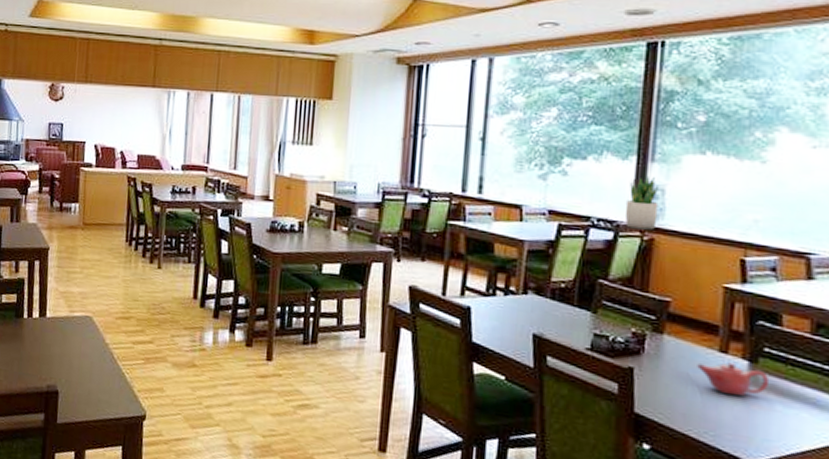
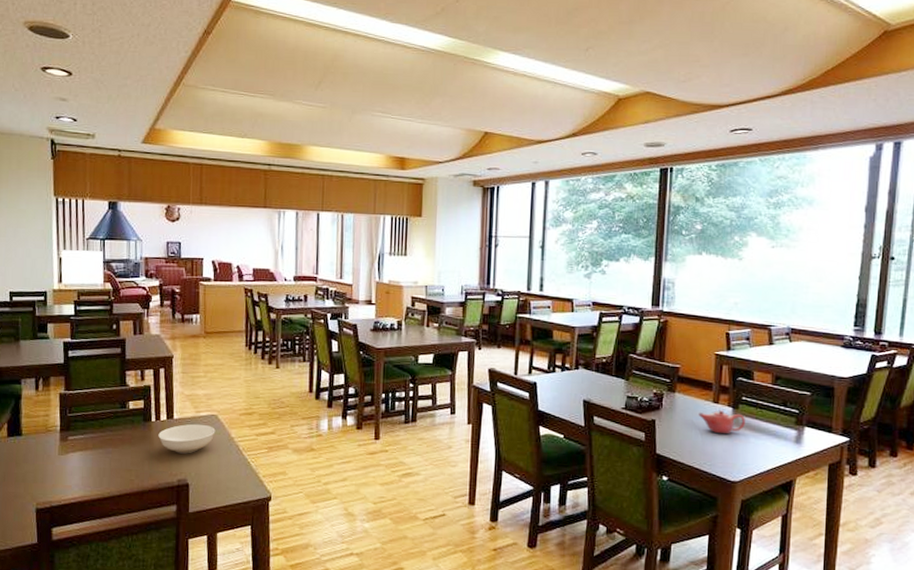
bowl: none [29,324,89,358] -> present [158,423,216,454]
planter: present [625,177,659,230] -> none [648,273,670,314]

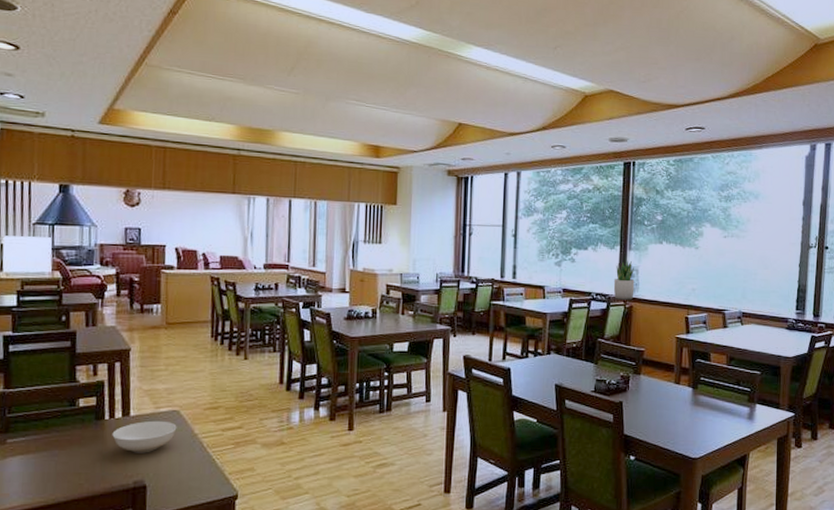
planter: none [648,273,670,314] -> present [614,261,635,300]
teapot: present [698,410,745,434] -> none [662,390,704,414]

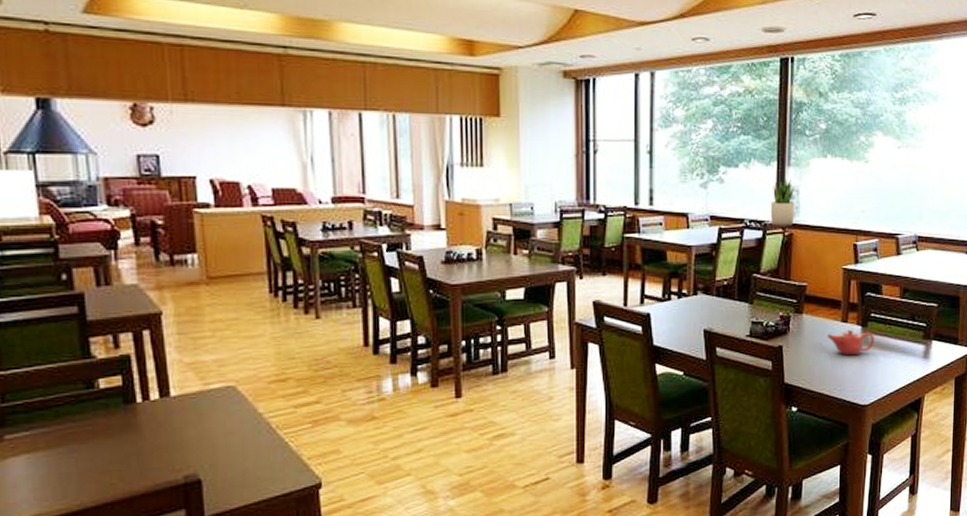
bowl: present [112,420,177,453] -> none [148,399,235,442]
teapot: none [662,390,704,414] -> present [827,329,874,356]

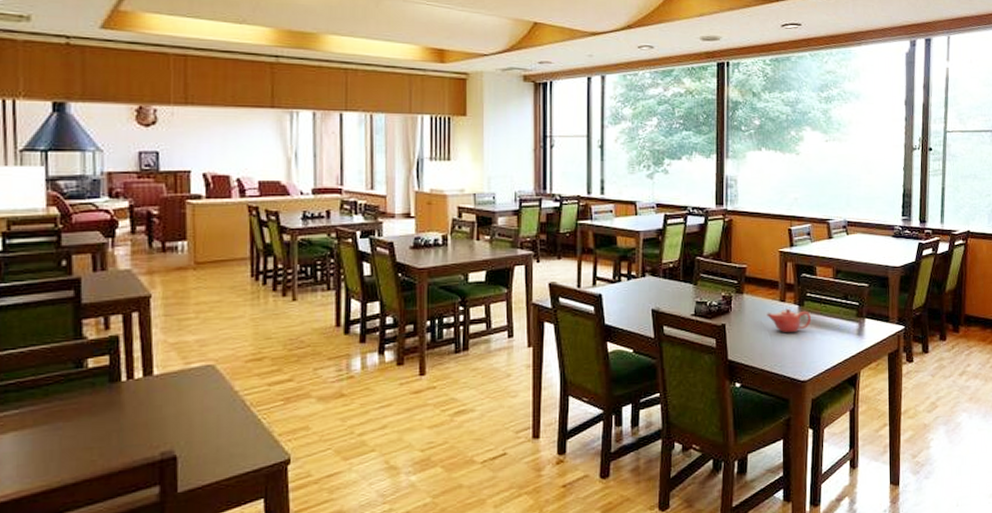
planter: present [771,180,795,226] -> none [712,170,734,213]

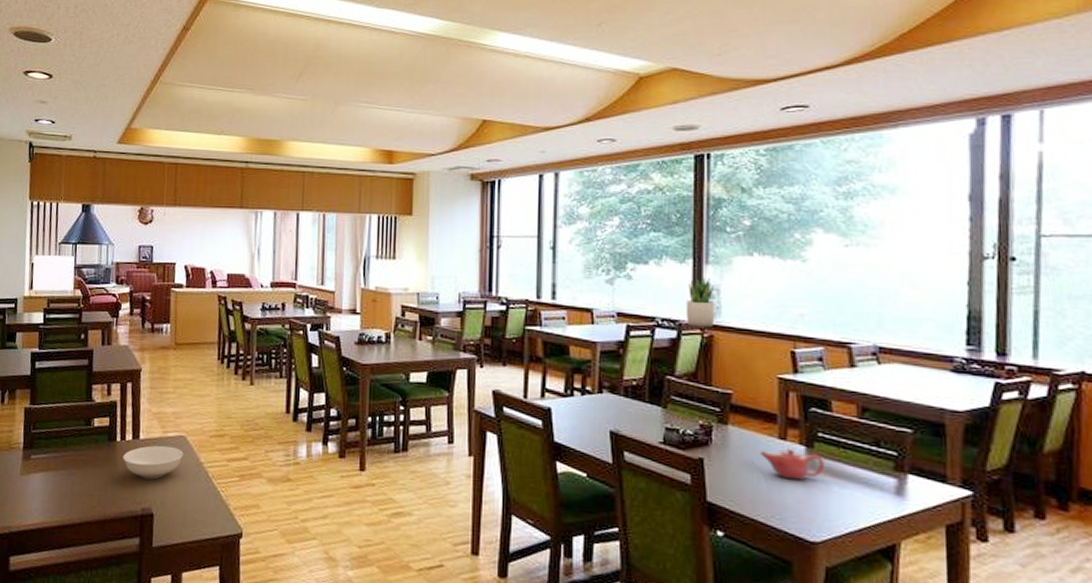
bowl: none [131,378,213,419] -> present [123,445,184,479]
planter: none [712,170,734,213] -> present [687,278,715,328]

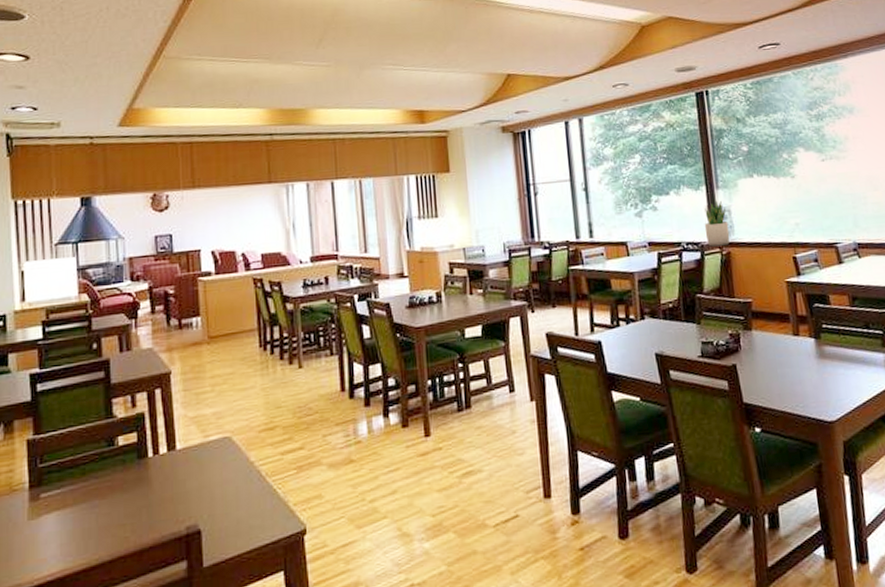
bowl: present [123,445,184,479] -> none [158,450,230,493]
teapot: present [760,448,824,480] -> none [780,342,831,370]

